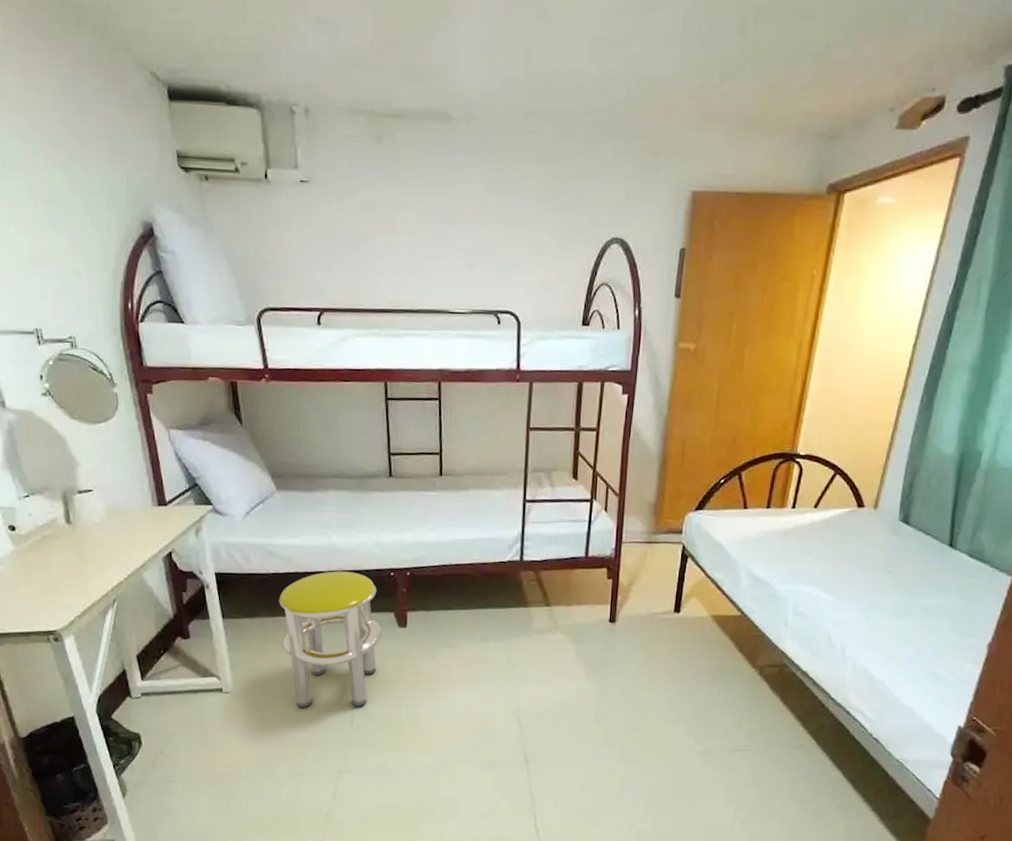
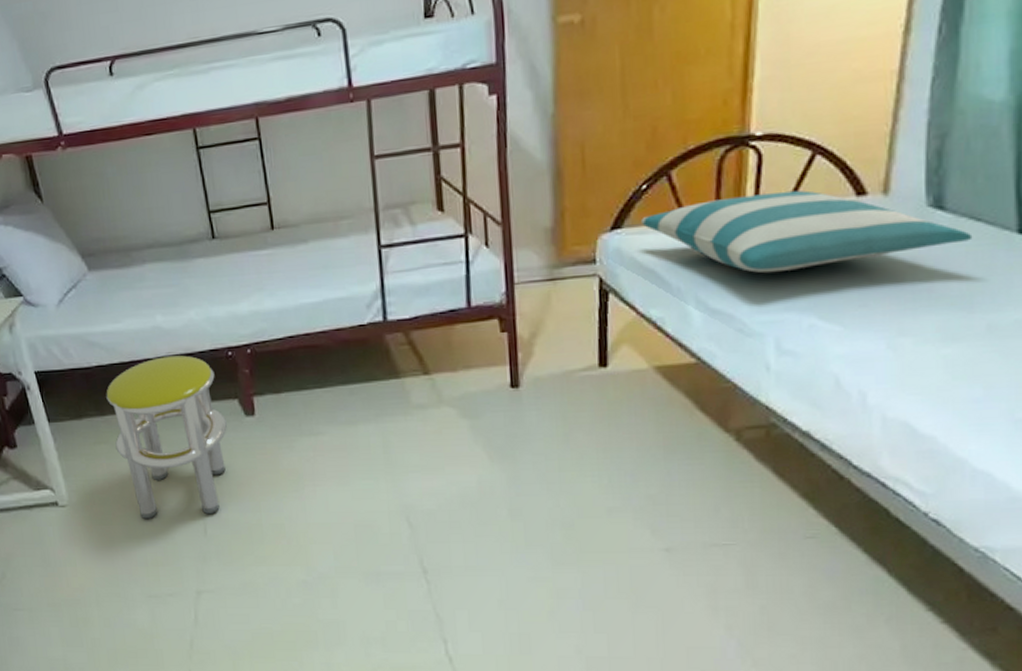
pillow: none [717,497,923,556] -> present [641,190,973,274]

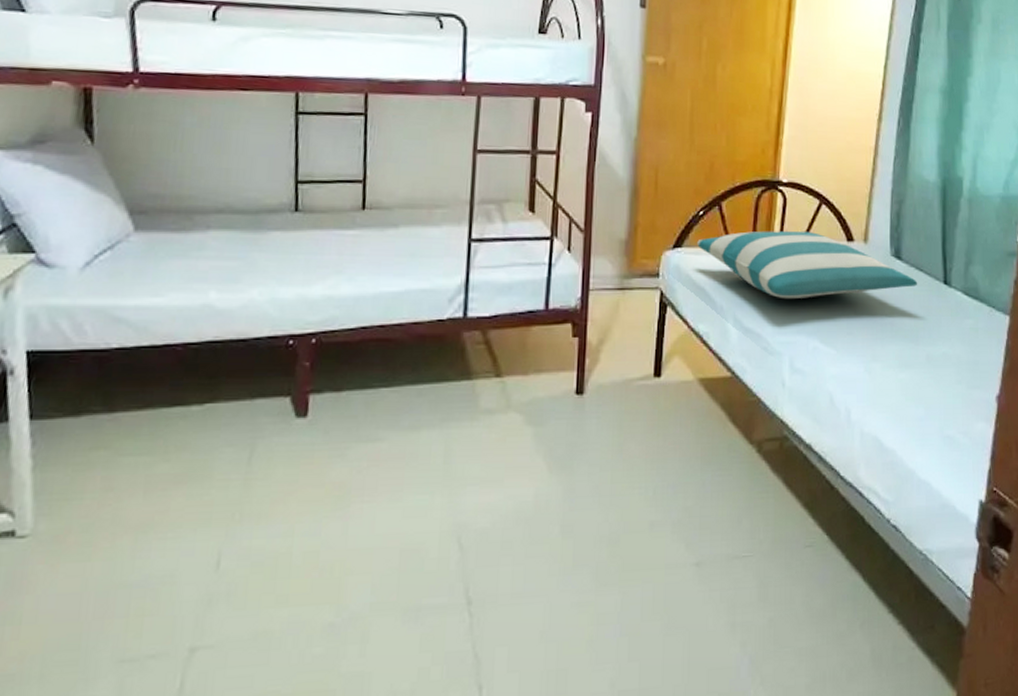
stool: present [106,355,227,520] -> none [119,341,272,552]

